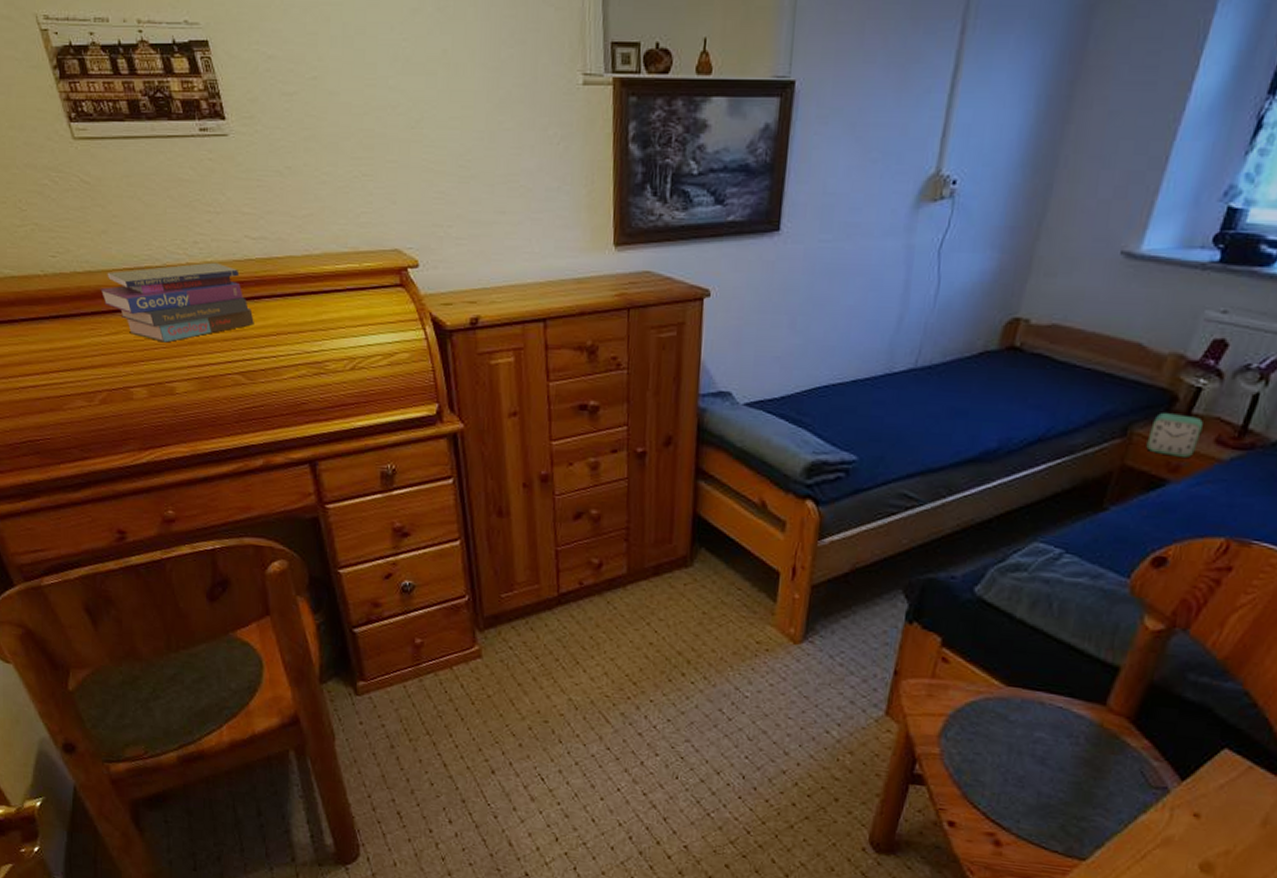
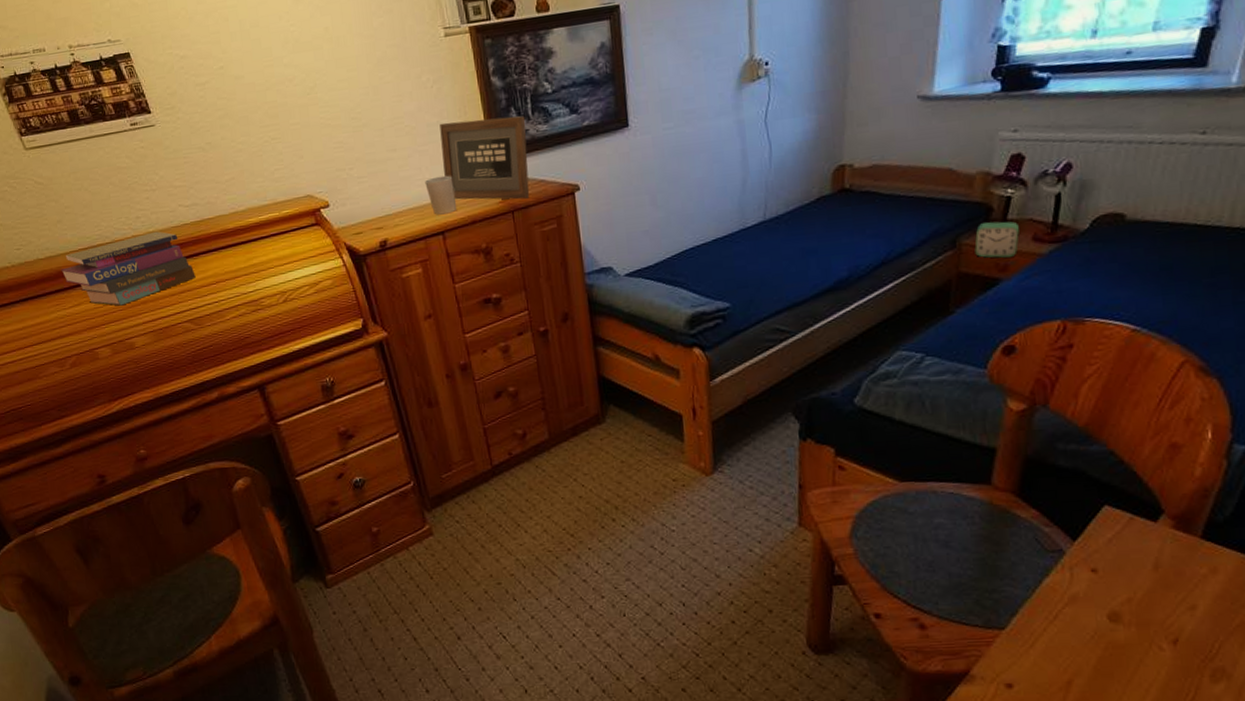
candle holder: none [533,252,566,299] -> present [425,175,457,215]
picture frame: none [557,189,662,296] -> present [439,116,530,200]

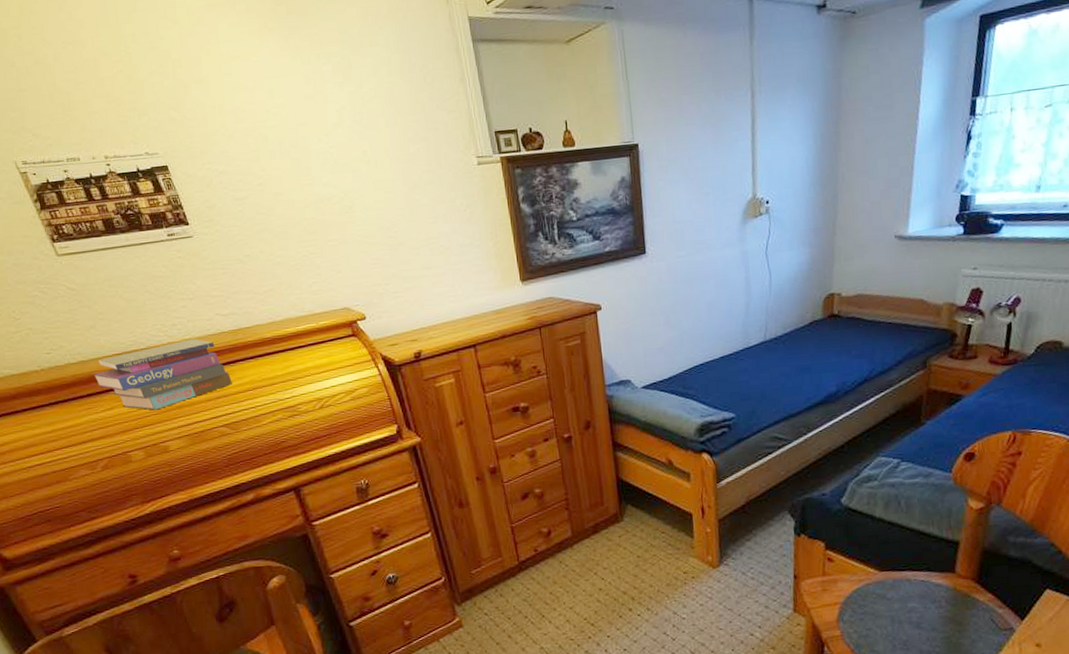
candle holder: present [425,175,457,215] -> none [458,292,488,330]
picture frame: present [439,116,530,200] -> none [472,240,556,317]
alarm clock: present [974,221,1019,258] -> none [942,346,978,377]

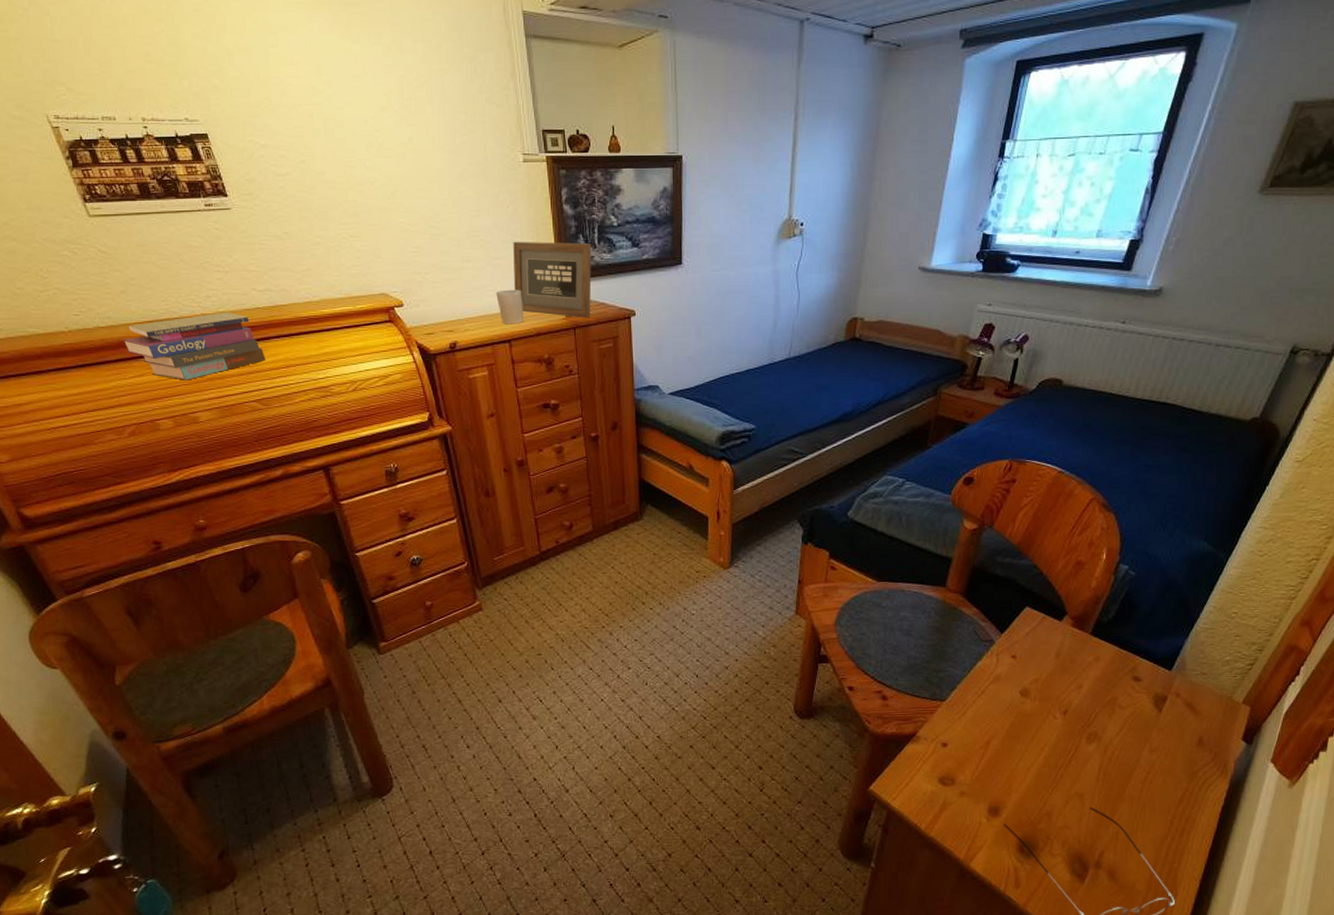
candle holder: none [458,292,488,330] -> present [496,289,524,325]
picture frame: none [472,240,556,317] -> present [513,241,592,318]

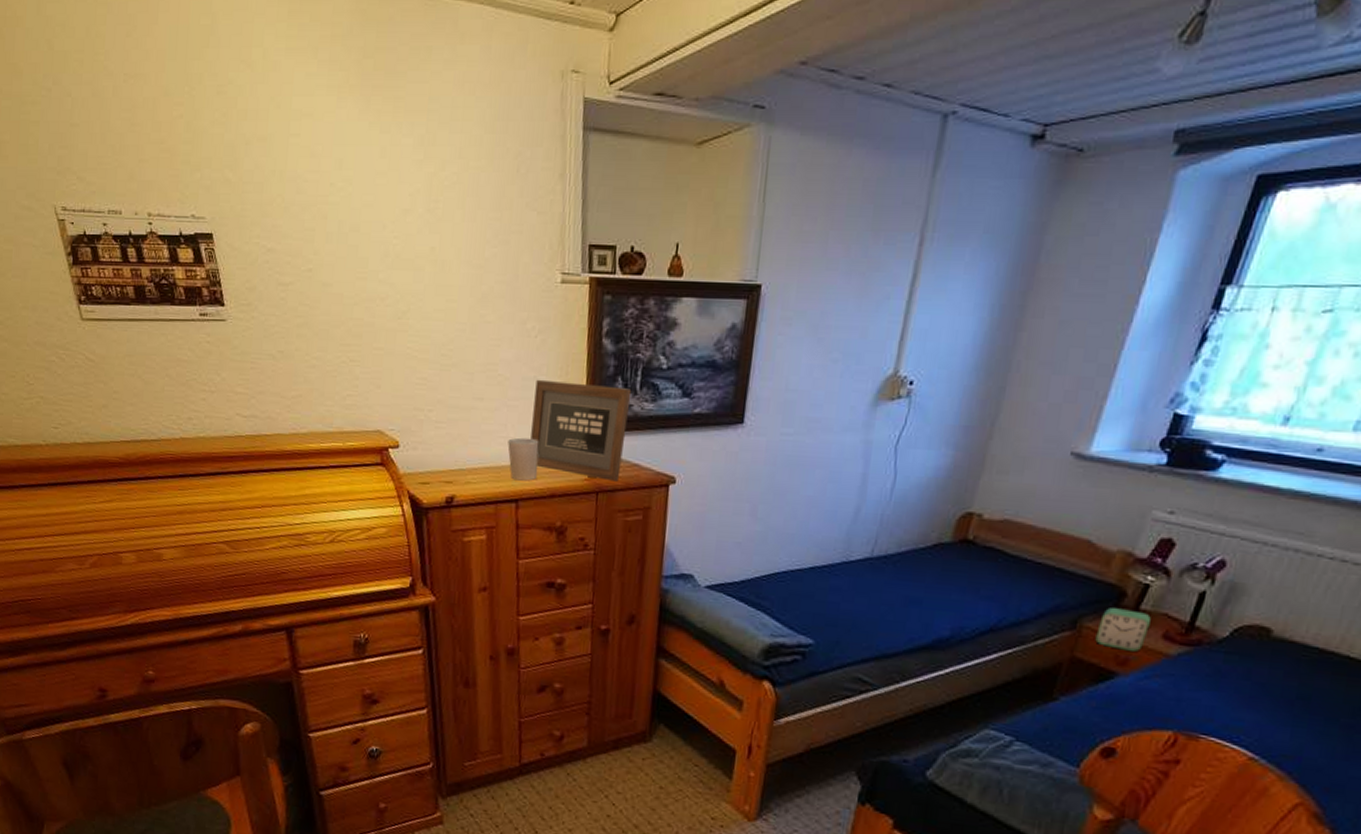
books: present [123,312,266,380] -> none [97,437,241,511]
alarm clock: none [951,377,985,406] -> present [1095,608,1151,651]

